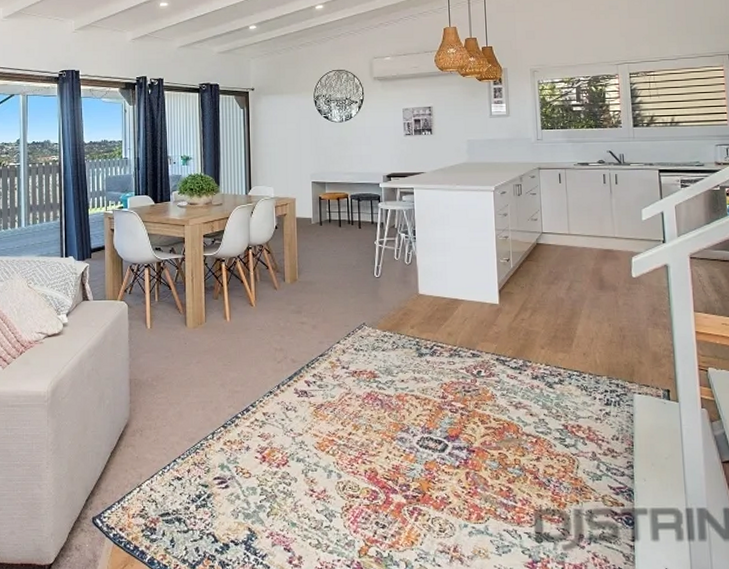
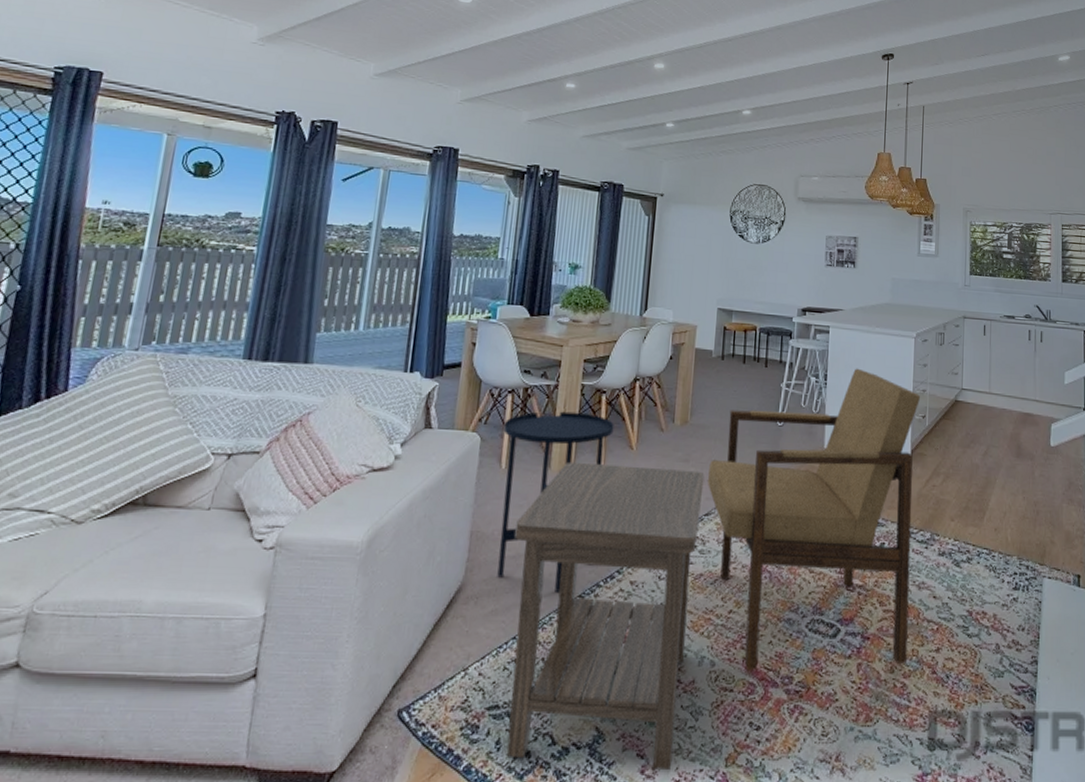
side table: none [145,279,235,424] -> present [497,411,614,592]
side table: none [165,319,316,561] -> present [506,461,705,771]
armchair: none [318,222,511,481] -> present [707,368,920,671]

